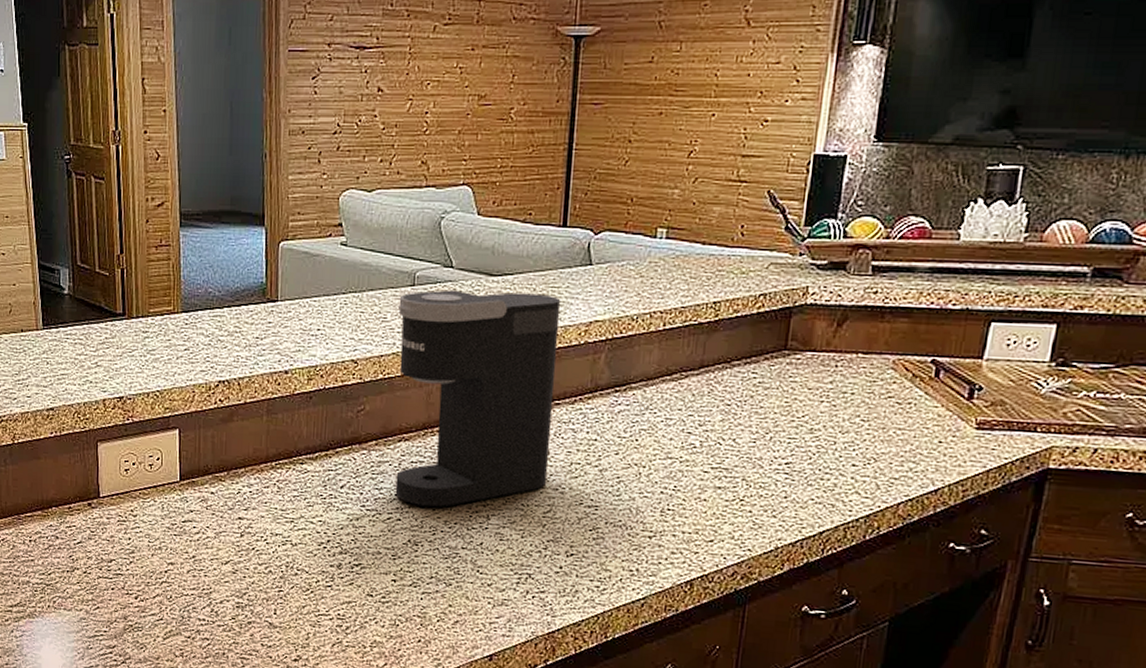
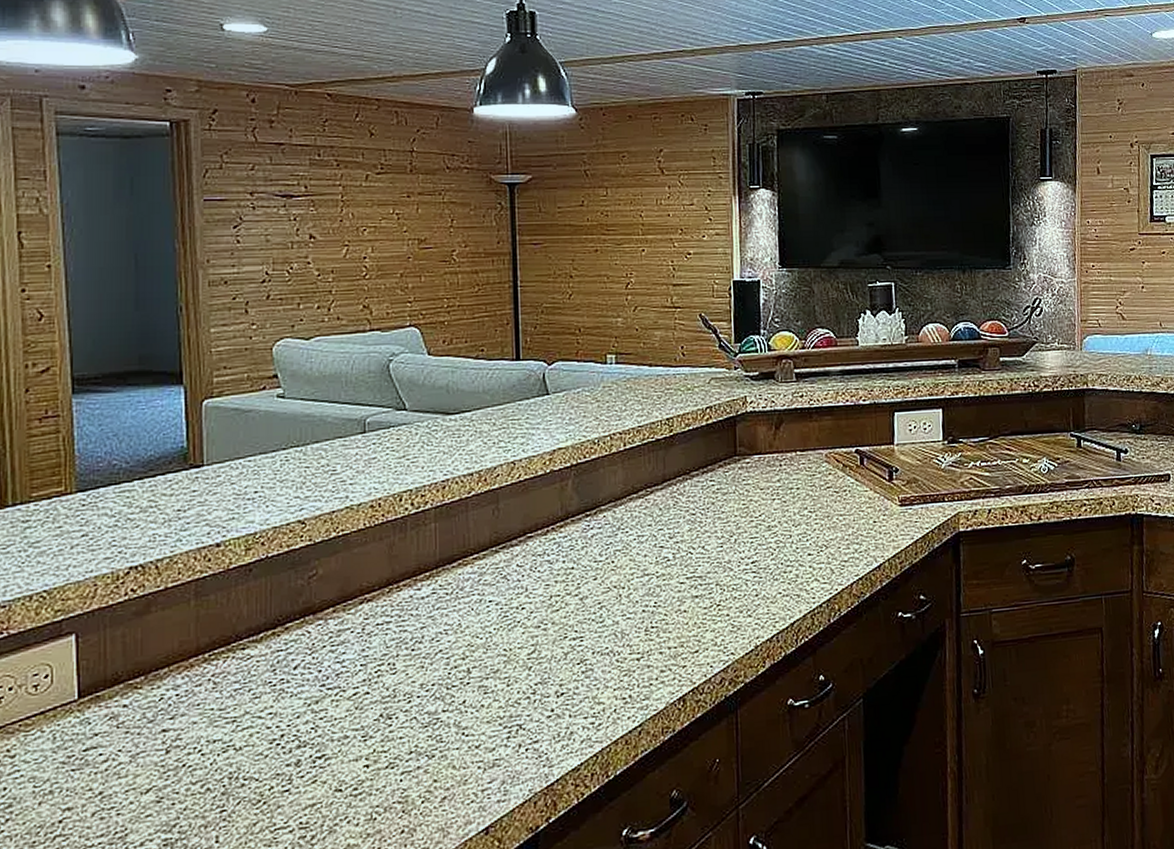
coffee maker: present [395,289,561,508] -> none [349,427,528,673]

